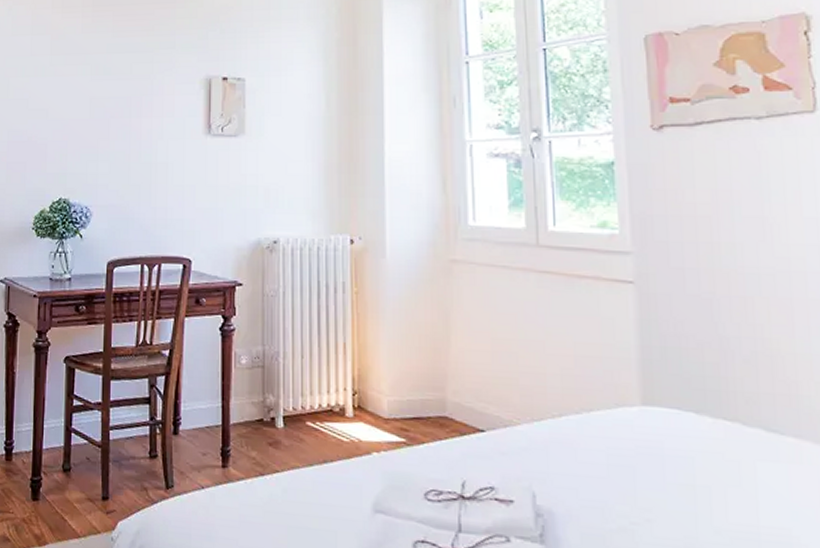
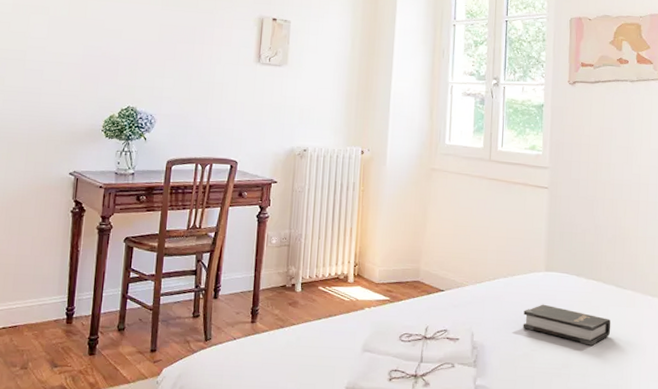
hardback book: none [612,454,764,521] -> present [523,304,611,346]

